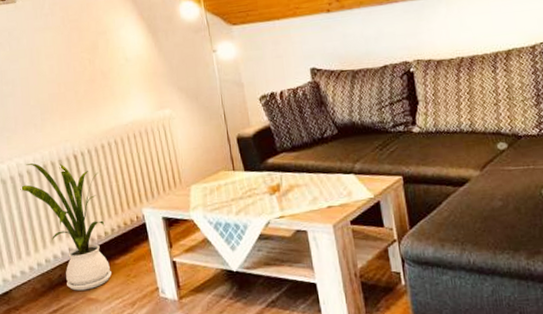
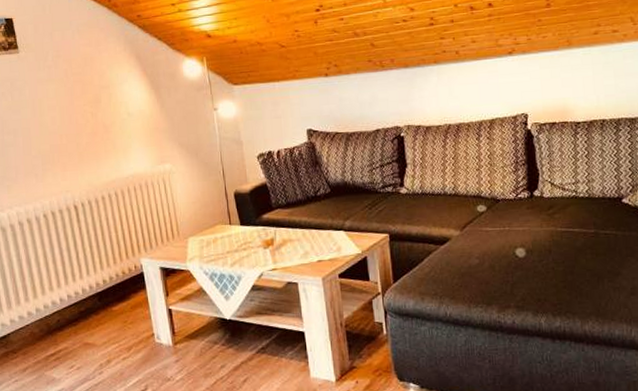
house plant: present [20,163,112,291] -> none [20,212,109,336]

